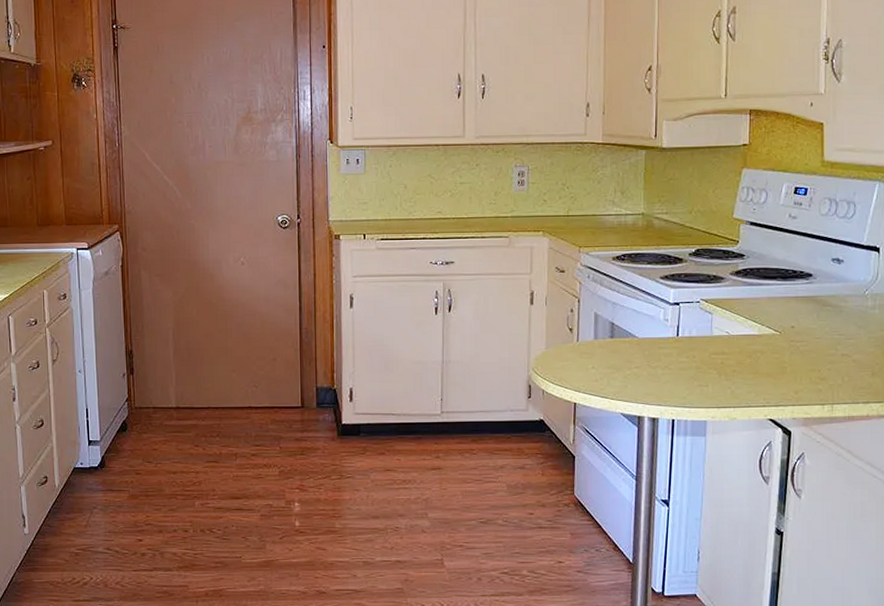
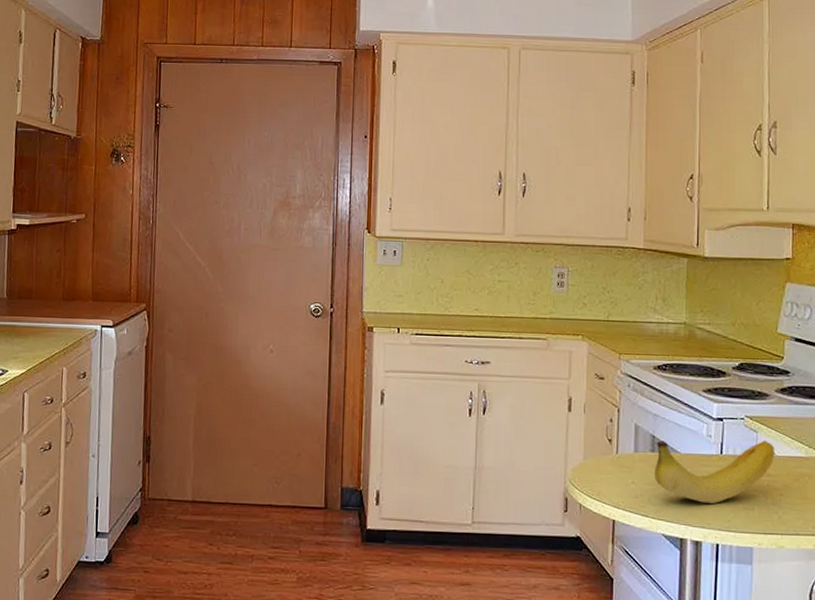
fruit: none [614,321,729,383] -> present [655,440,775,503]

